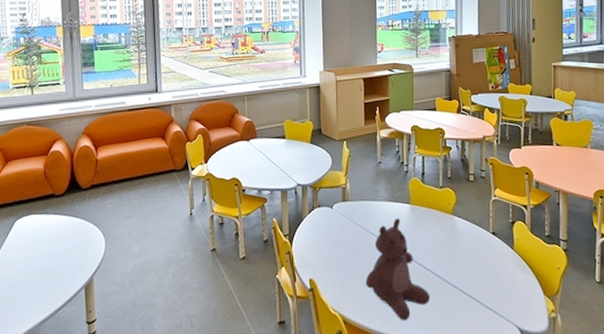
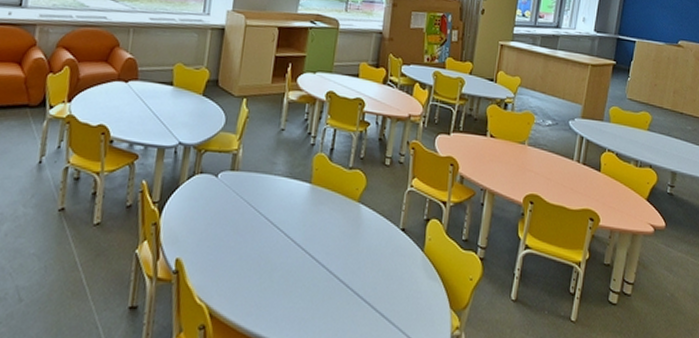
teddy bear: present [365,218,431,320] -> none [243,198,319,321]

